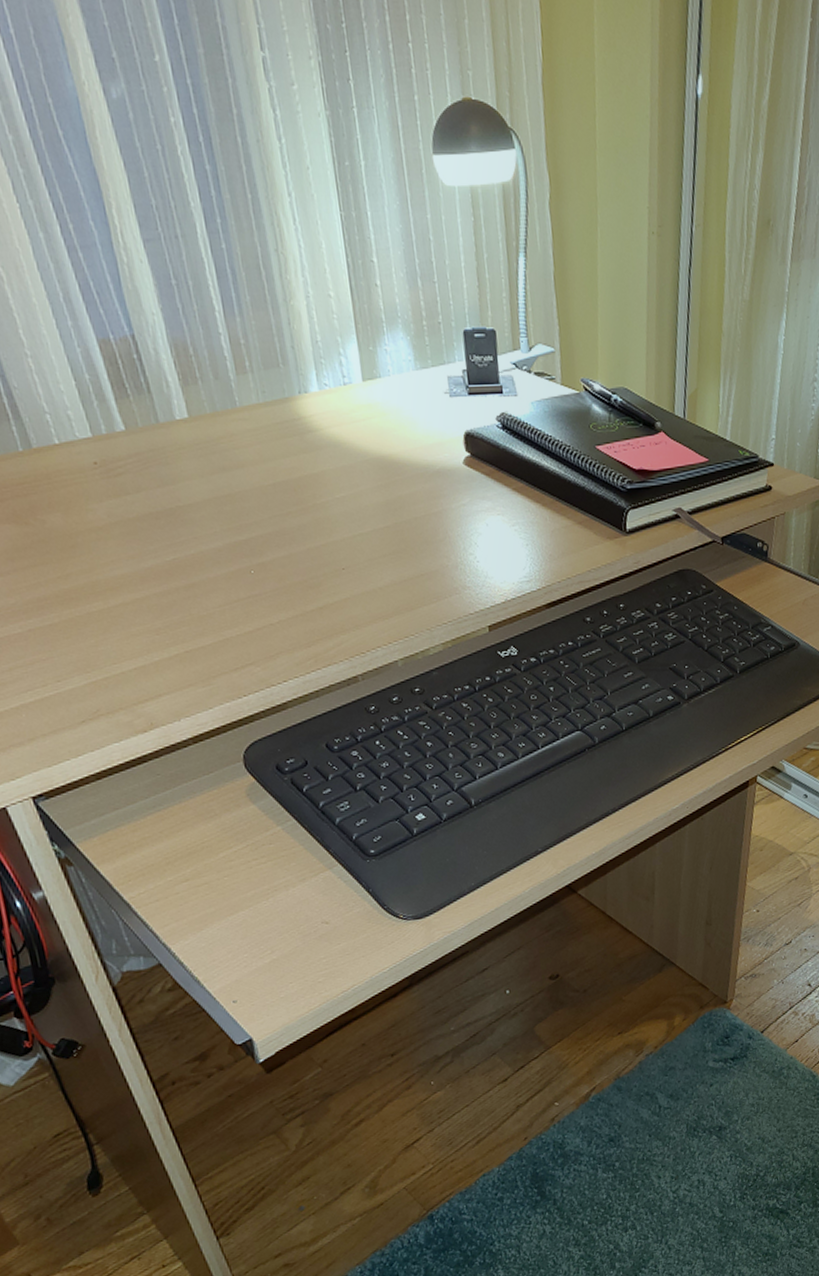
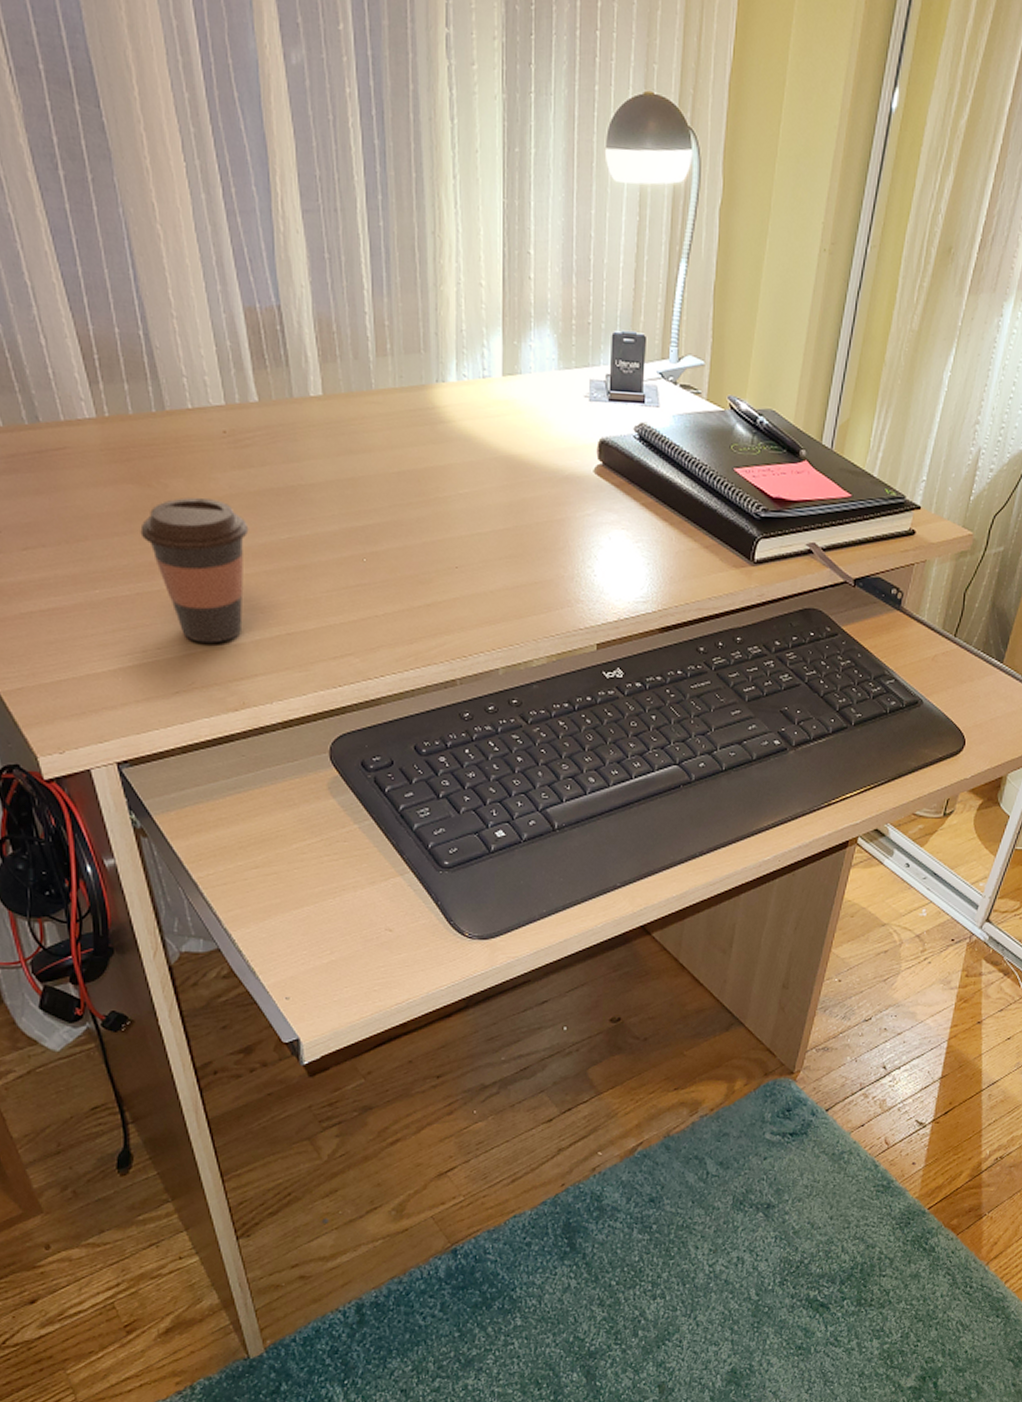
coffee cup: none [23,530,140,671] -> present [140,498,249,644]

